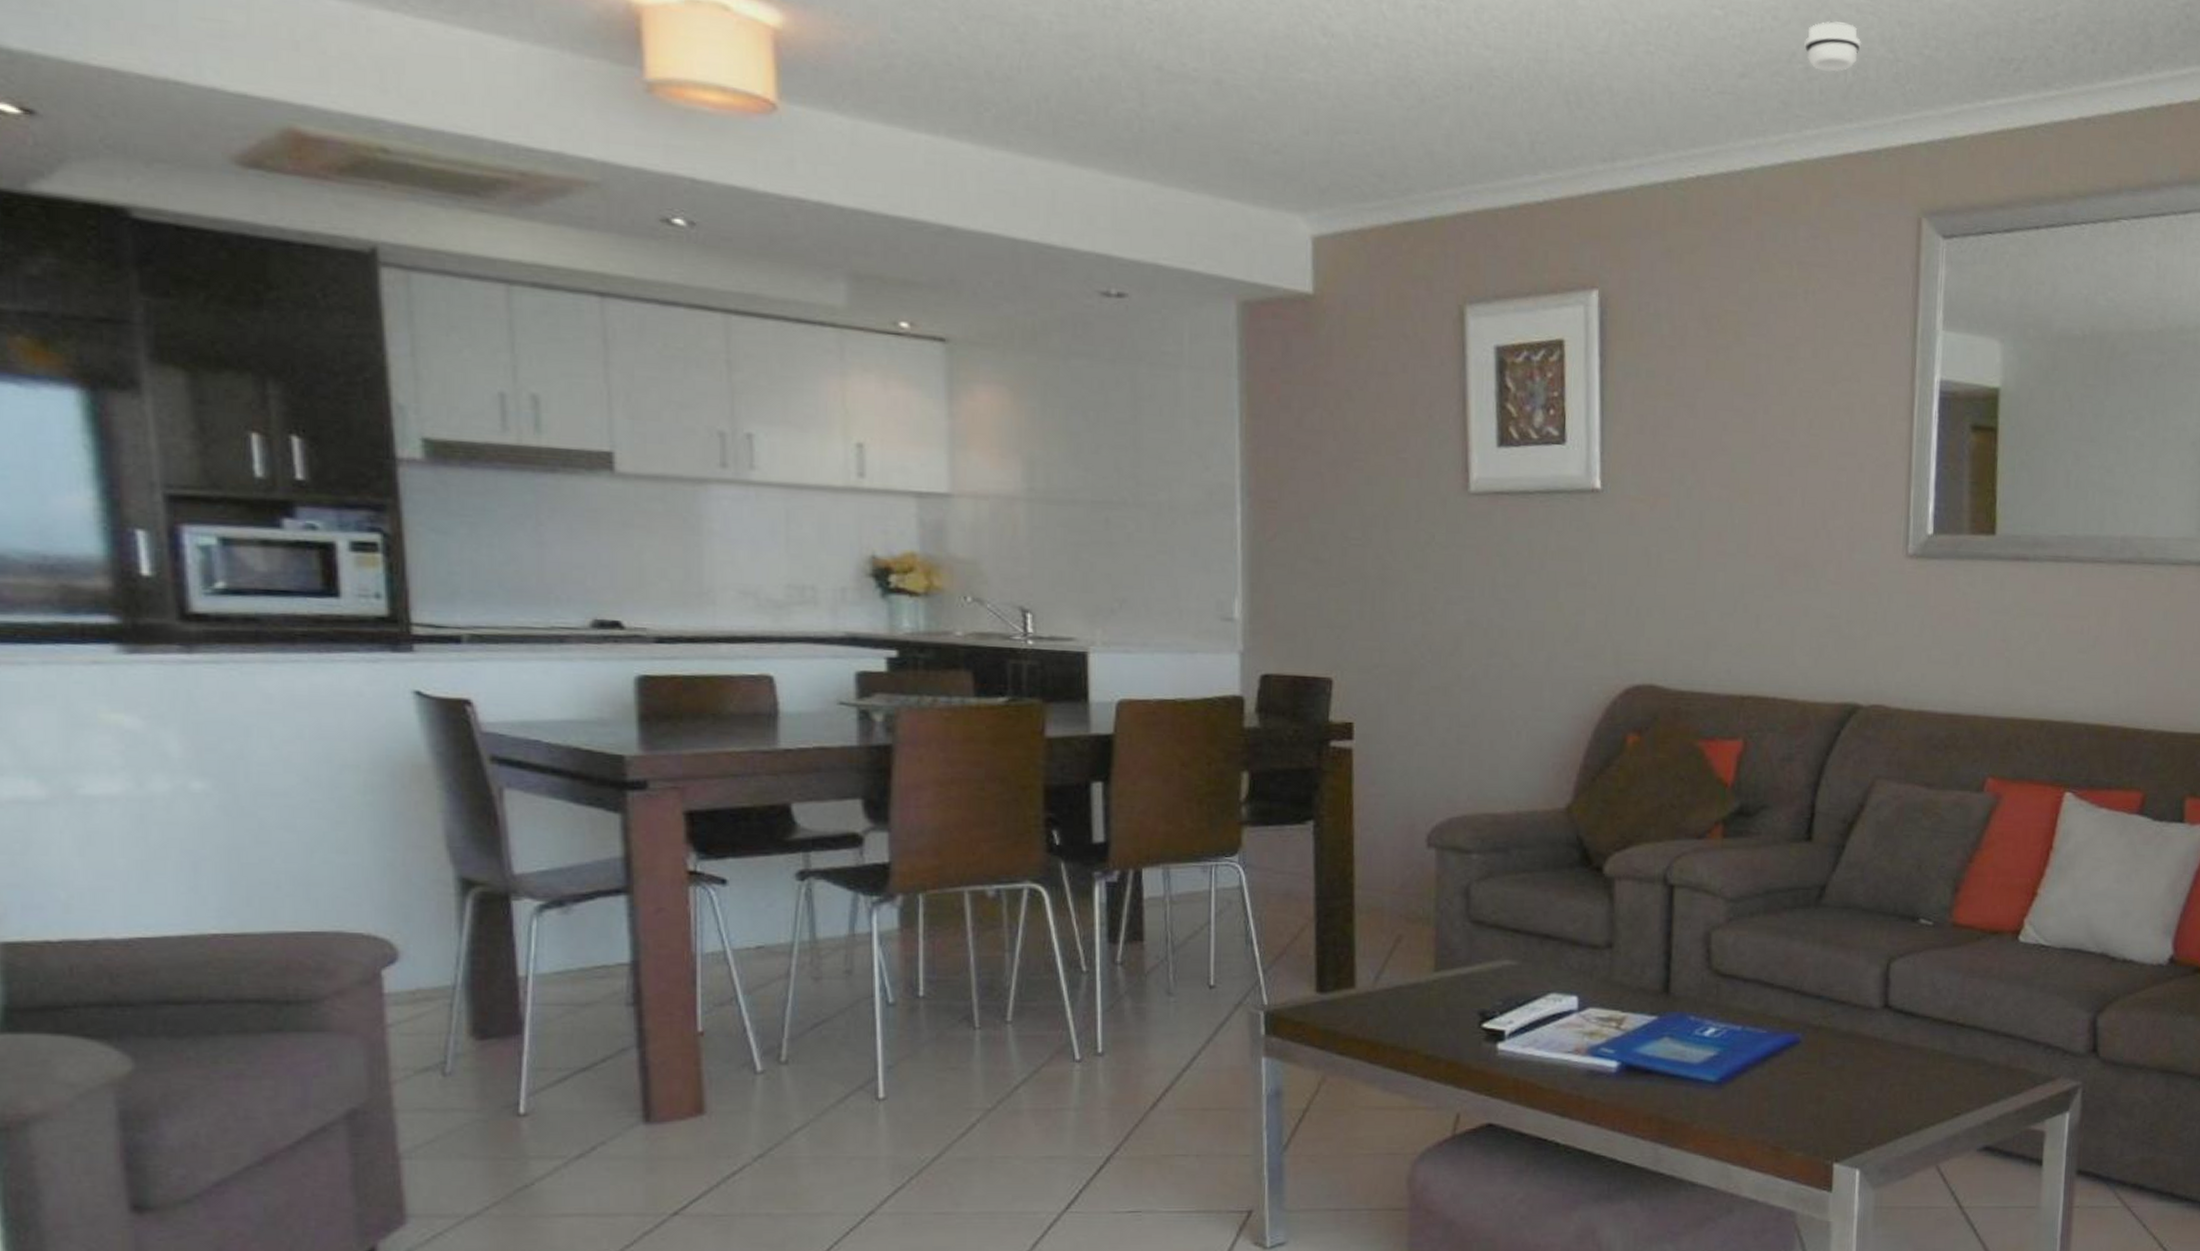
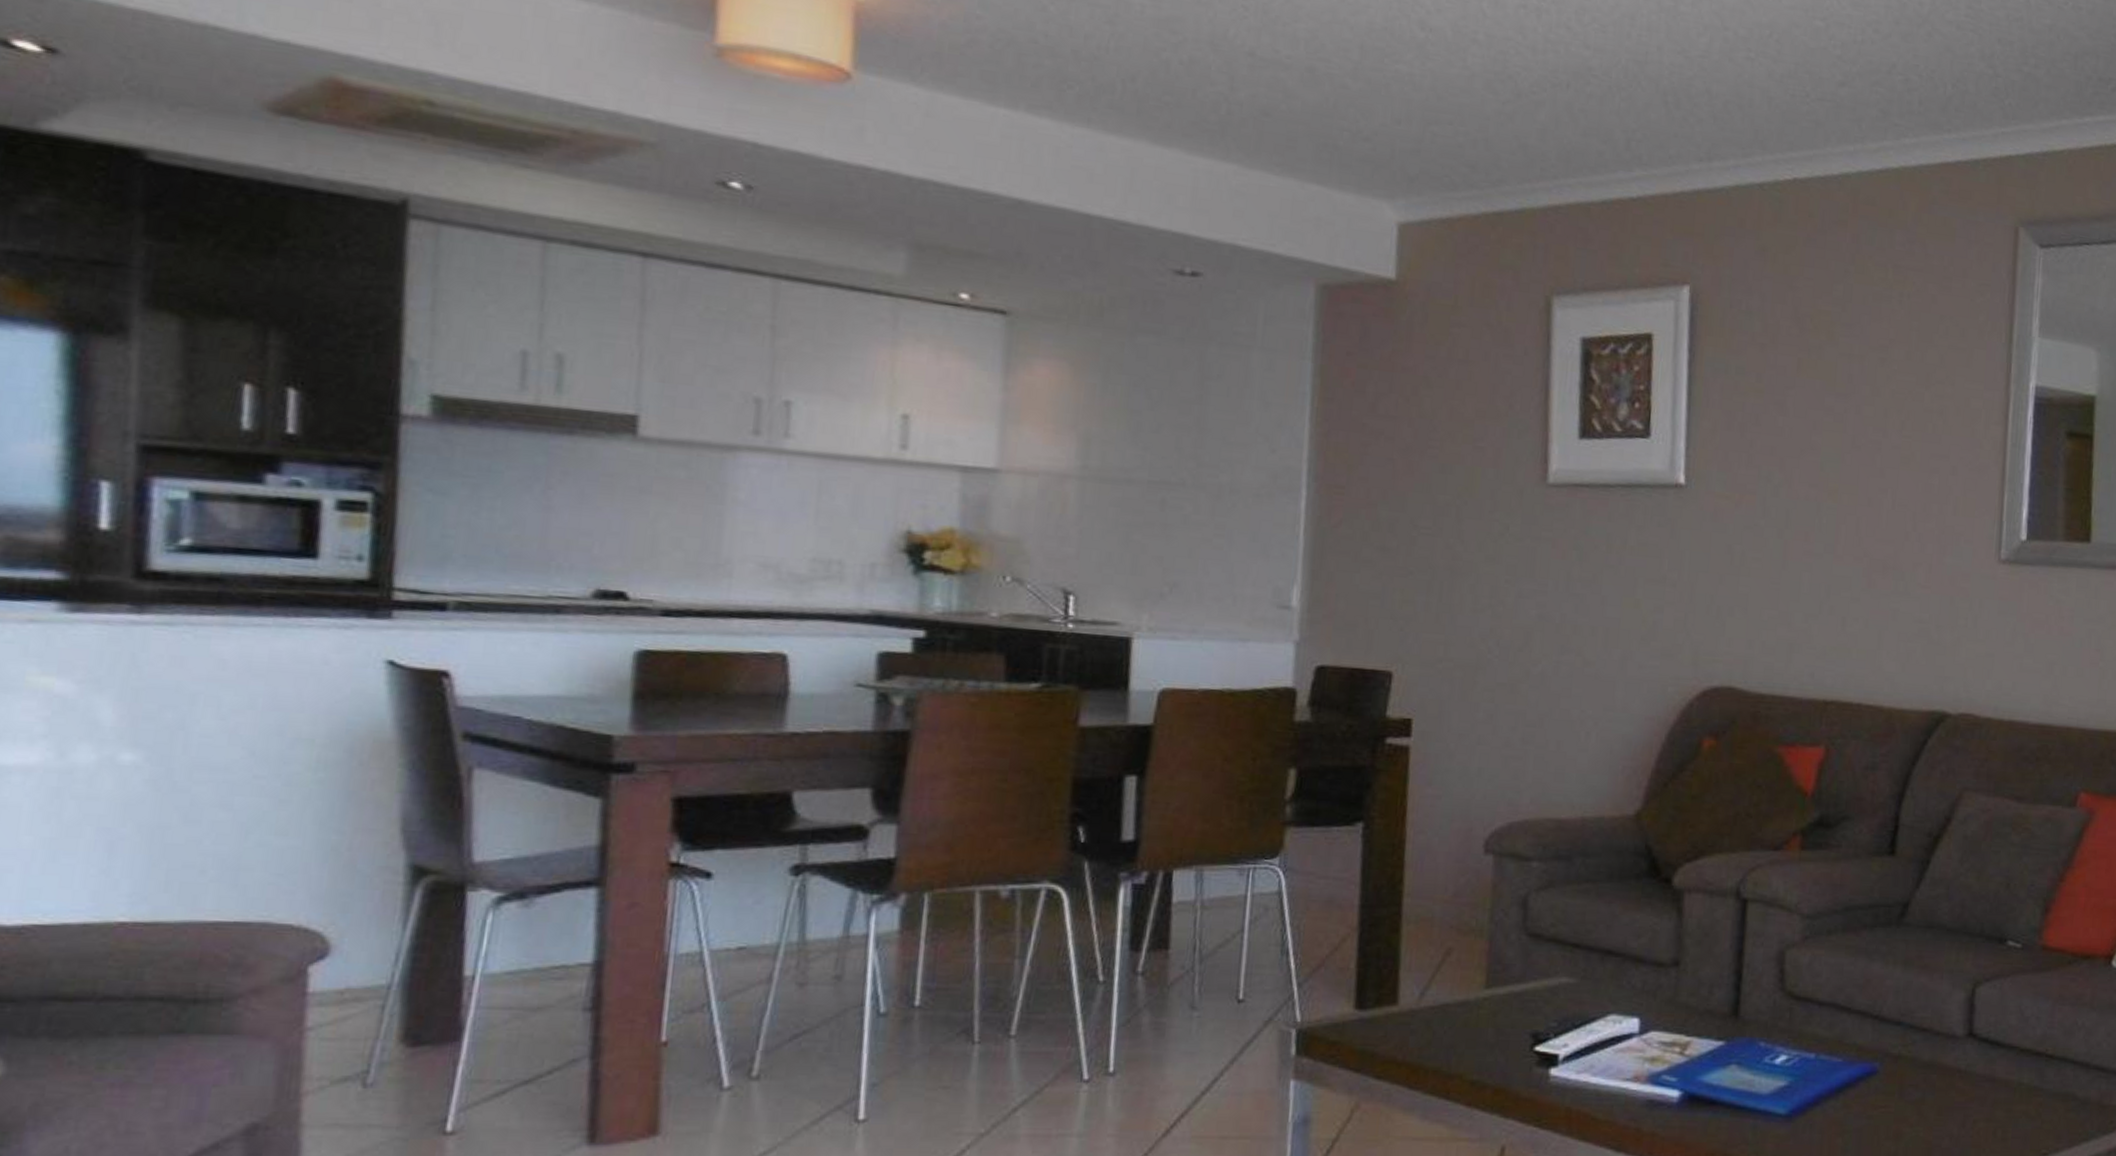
smoke detector: present [1804,21,1862,72] -> none [1904,36,1962,85]

